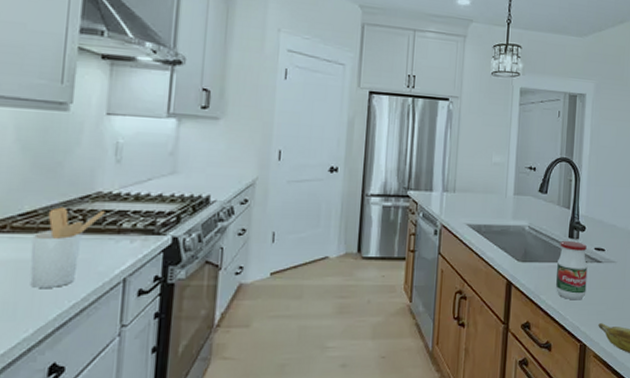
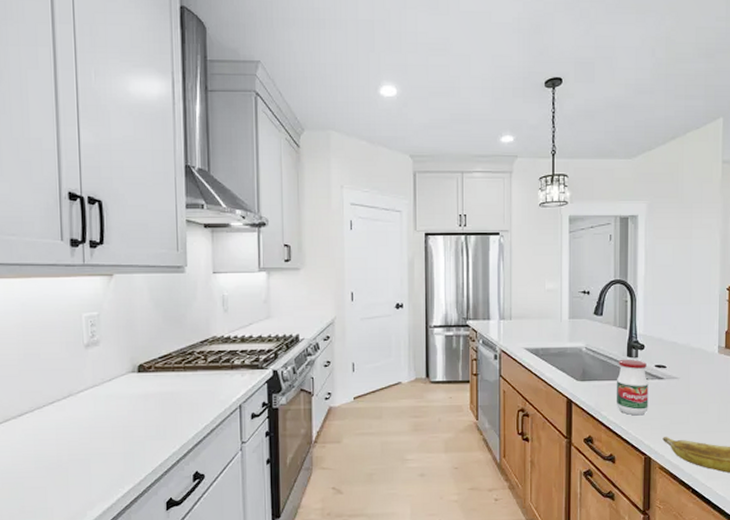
utensil holder: present [30,207,105,288] -> none [170,350,220,414]

